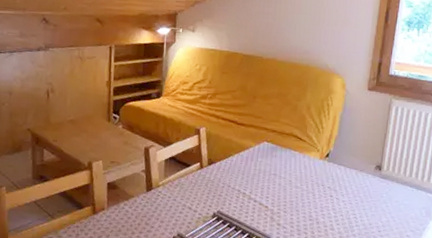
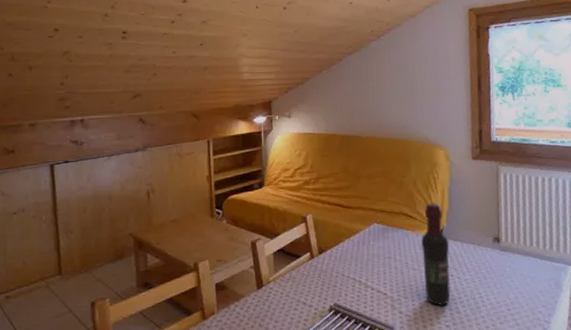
wine bottle: none [304,127,334,222] -> present [421,203,451,306]

